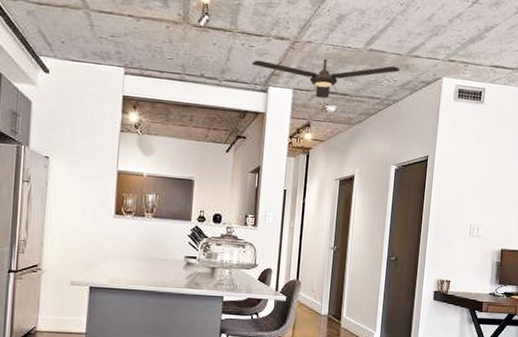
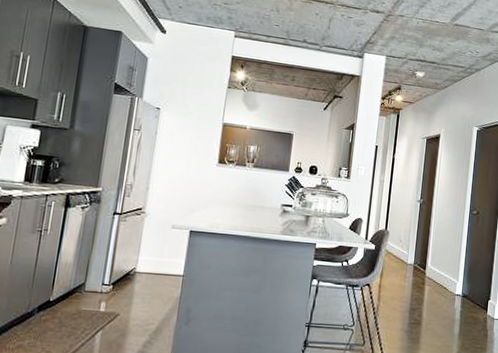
ceiling fan: present [253,58,400,99] -> none [350,29,482,66]

